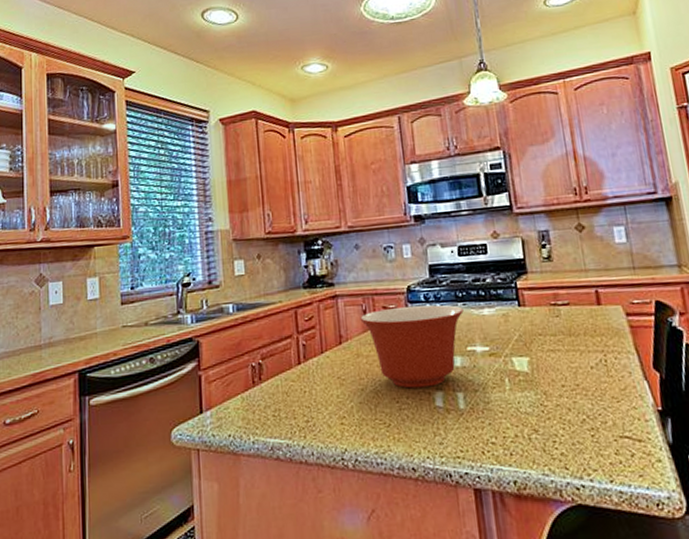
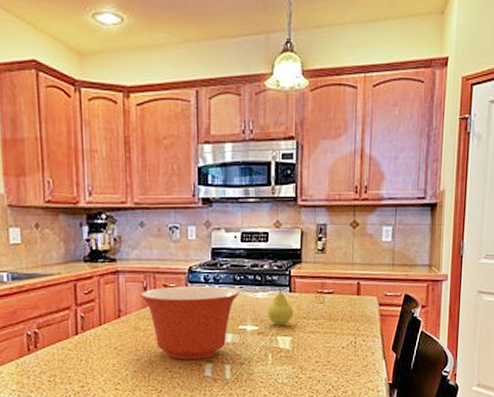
fruit: none [496,301,527,345] -> present [267,287,293,326]

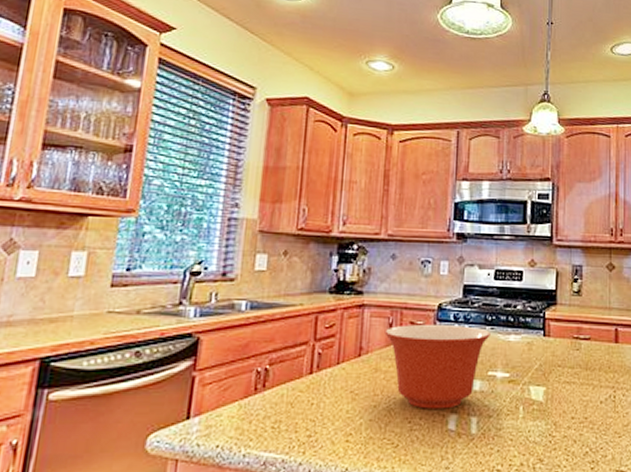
fruit: present [267,287,293,326] -> none [519,330,547,374]

